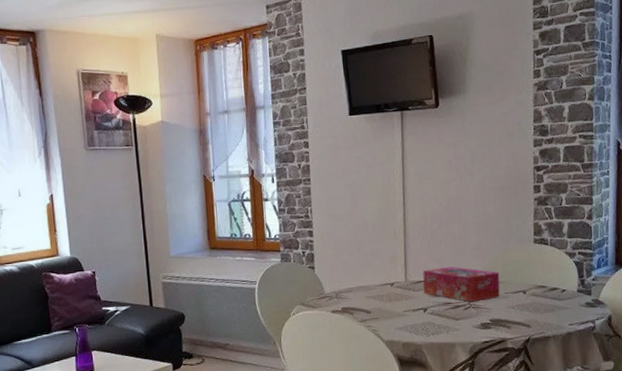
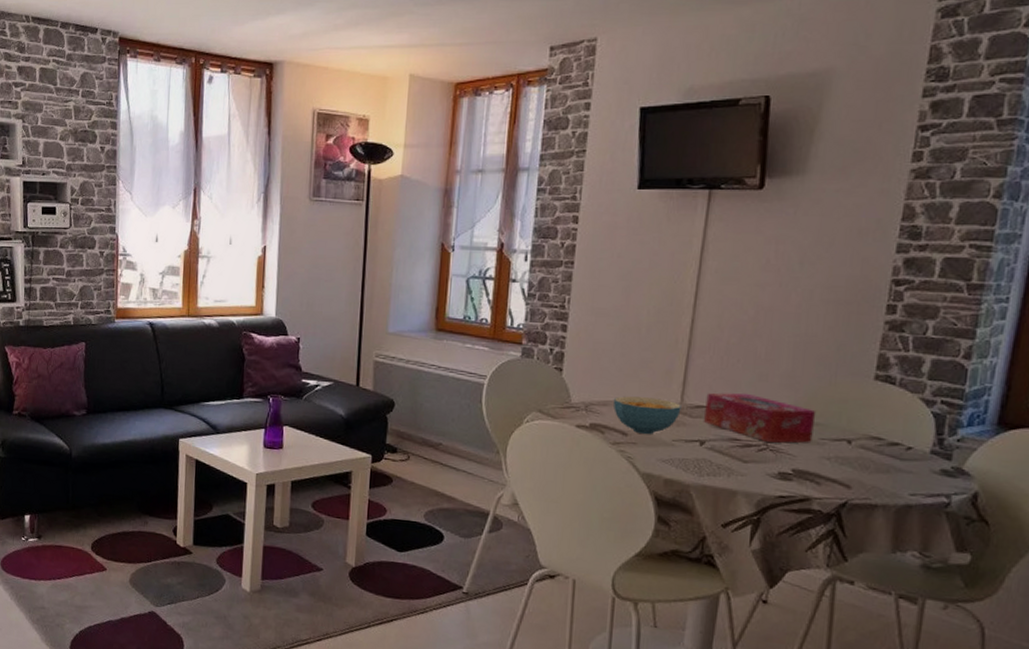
cereal bowl: none [356,280,407,311] -> present [613,396,682,435]

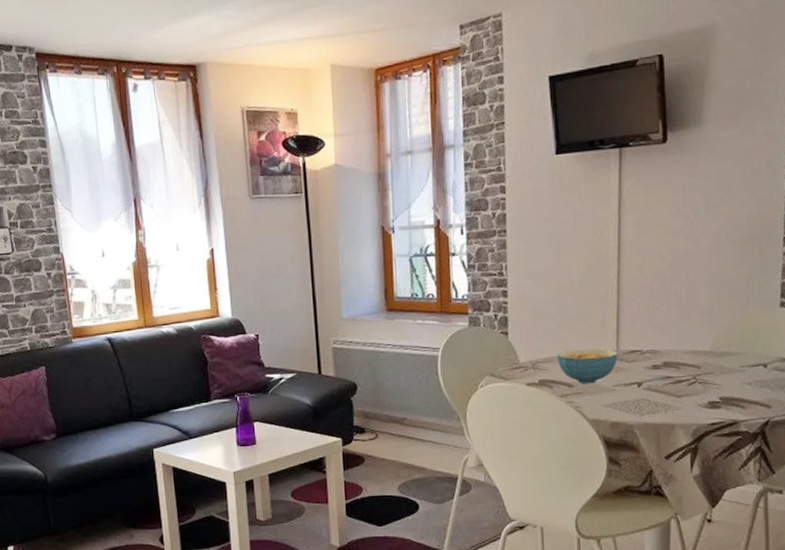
tissue box: present [704,392,817,443] -> none [638,333,735,377]

